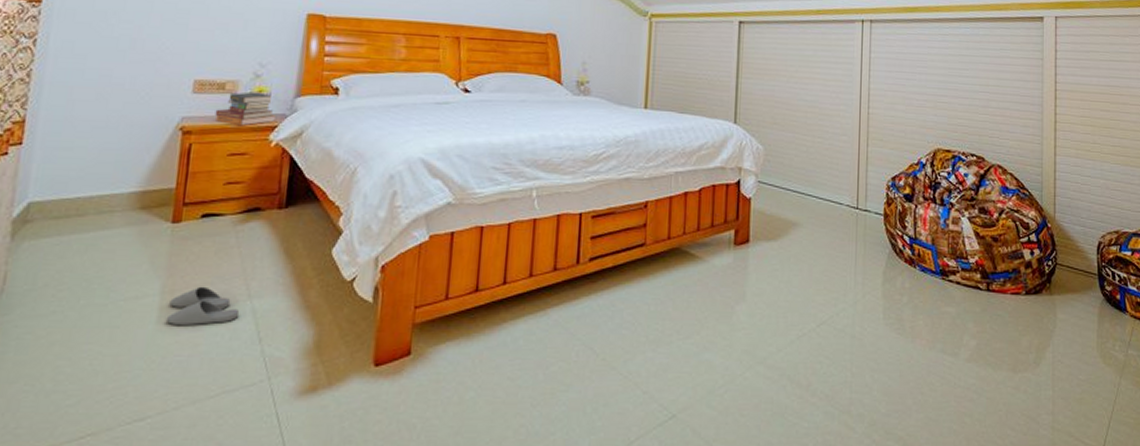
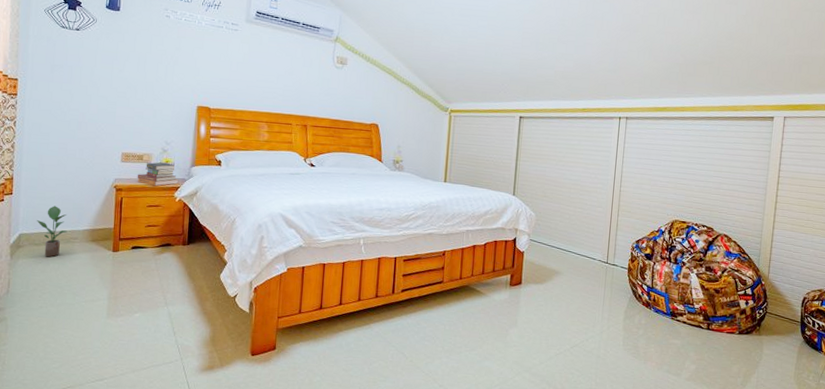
potted plant: none [56,159,104,236] -> present [36,206,68,257]
slippers: present [165,286,240,326] -> none [112,295,160,322]

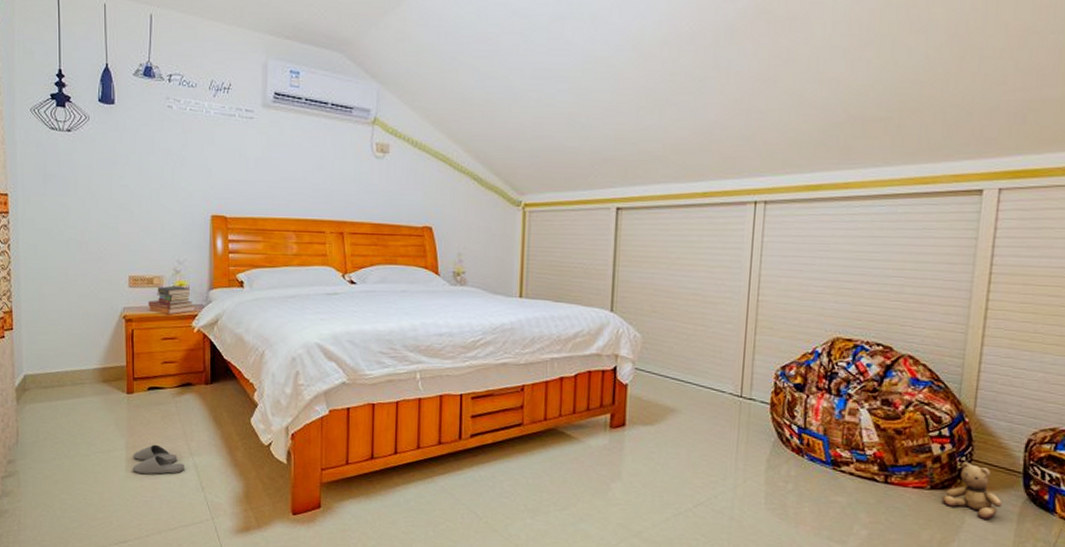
potted plant: present [36,206,68,257] -> none [41,341,76,402]
slippers: none [112,295,160,322] -> present [132,444,185,475]
teddy bear: none [746,314,787,357] -> present [942,462,1003,521]

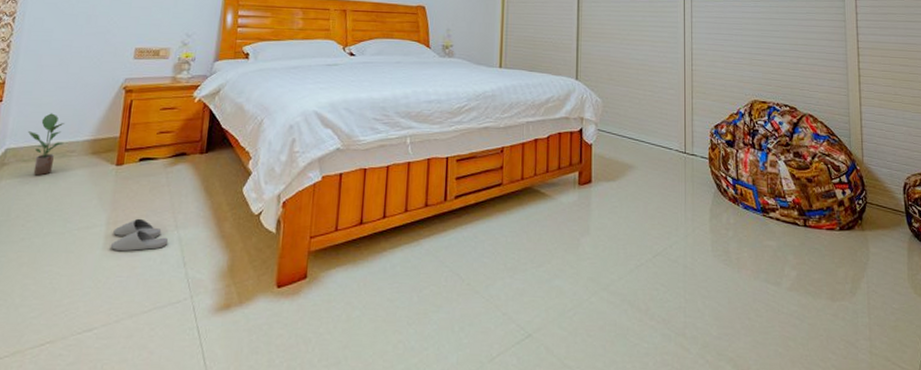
potted plant: none [41,341,76,402] -> present [27,113,64,176]
books: present [148,285,195,315] -> none [151,57,199,86]
teddy bear: present [942,462,1003,521] -> none [849,205,895,256]

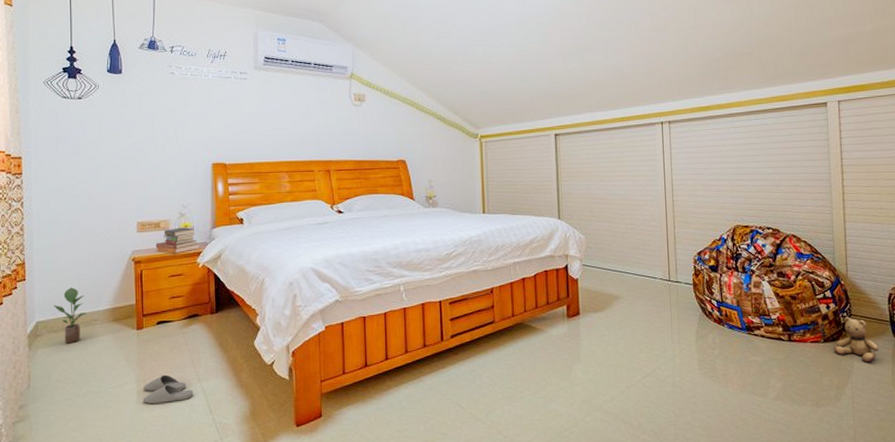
books: none [151,57,199,86] -> present [155,227,199,254]
teddy bear: none [849,205,895,256] -> present [834,317,879,364]

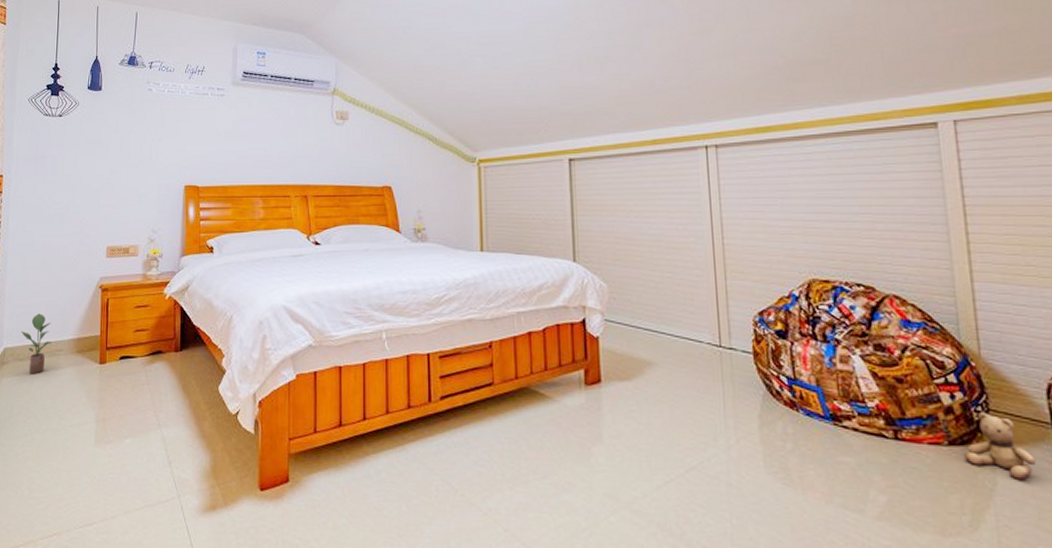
slippers: present [143,374,194,405] -> none [101,416,153,450]
books: present [155,227,199,254] -> none [123,254,167,283]

